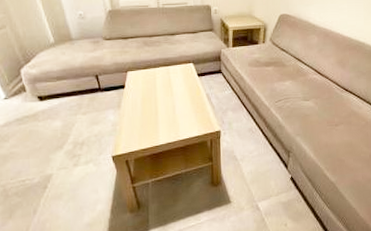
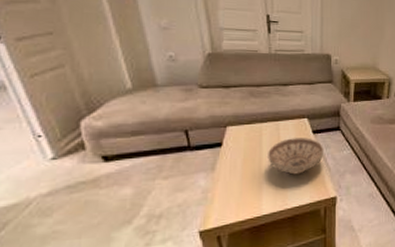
decorative bowl: none [161,80,208,112] -> present [268,138,323,175]

